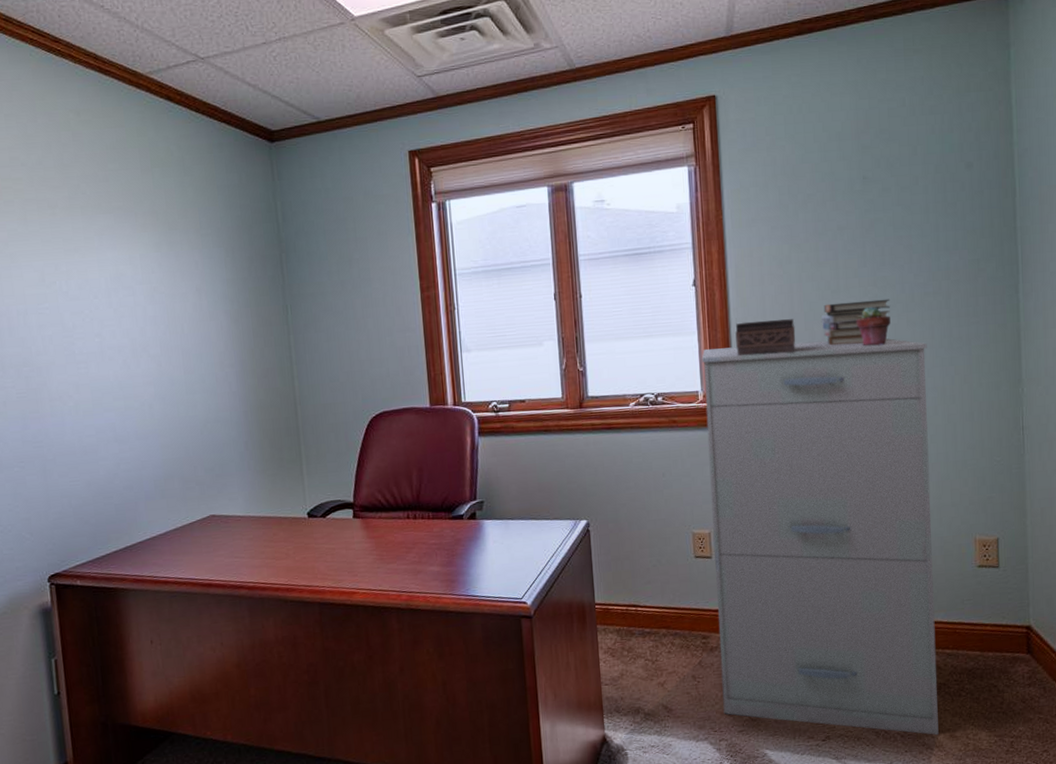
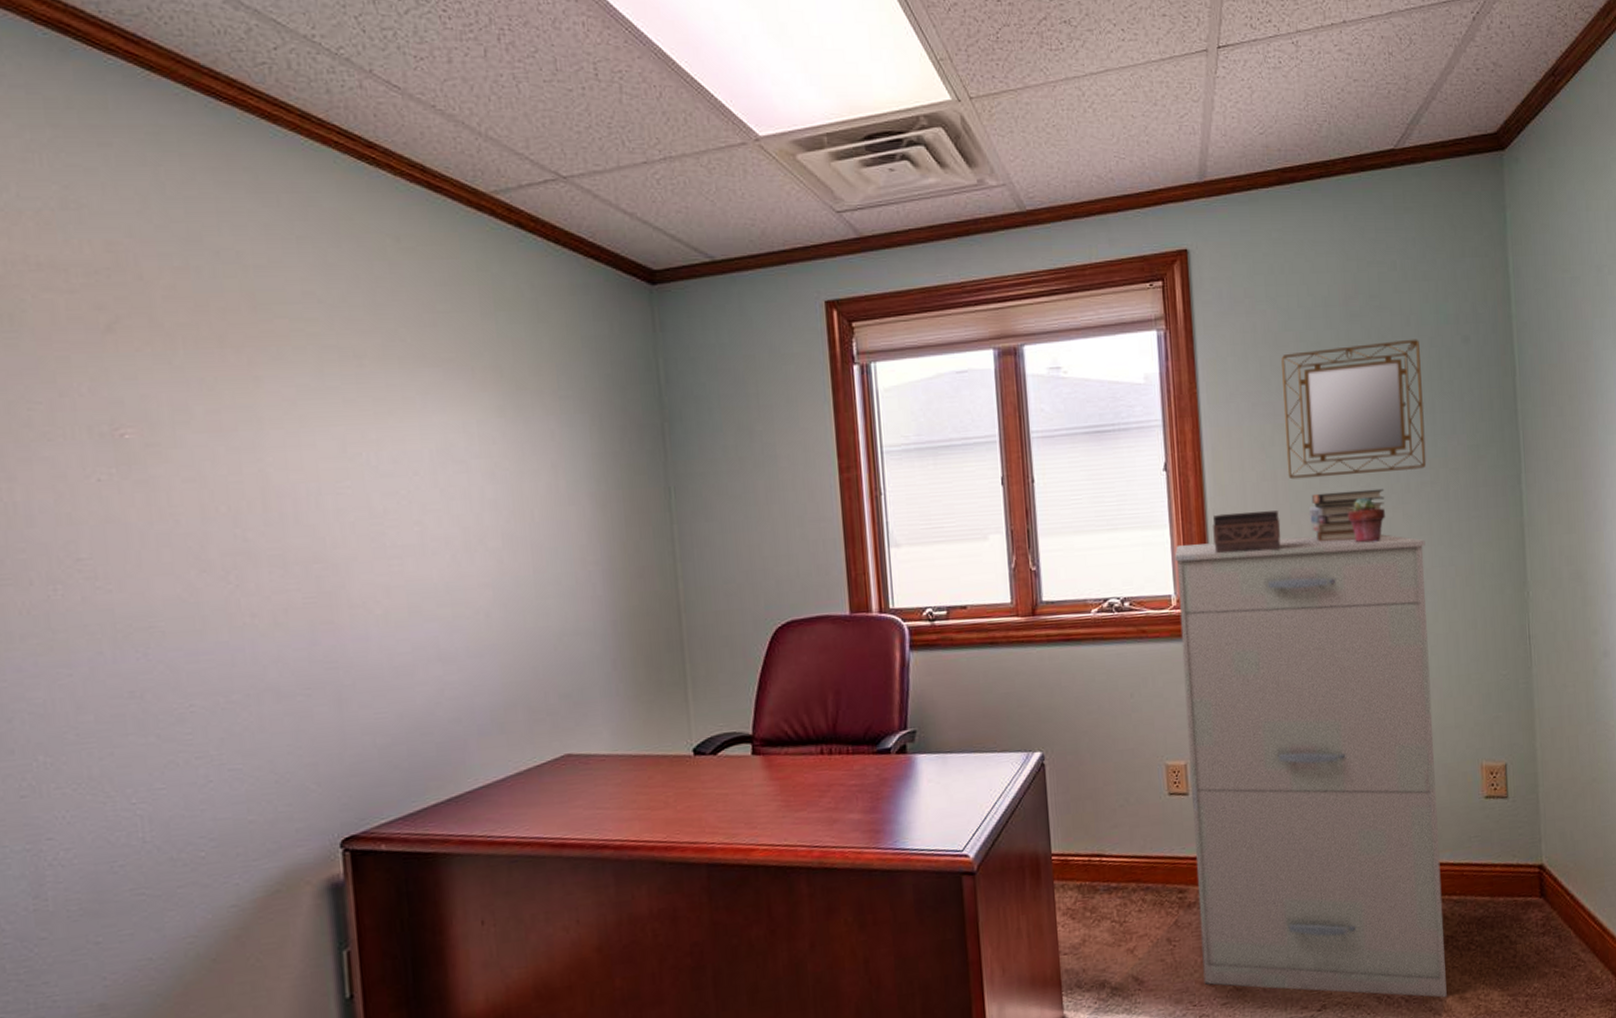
home mirror: none [798,166,930,292] -> present [1281,339,1427,480]

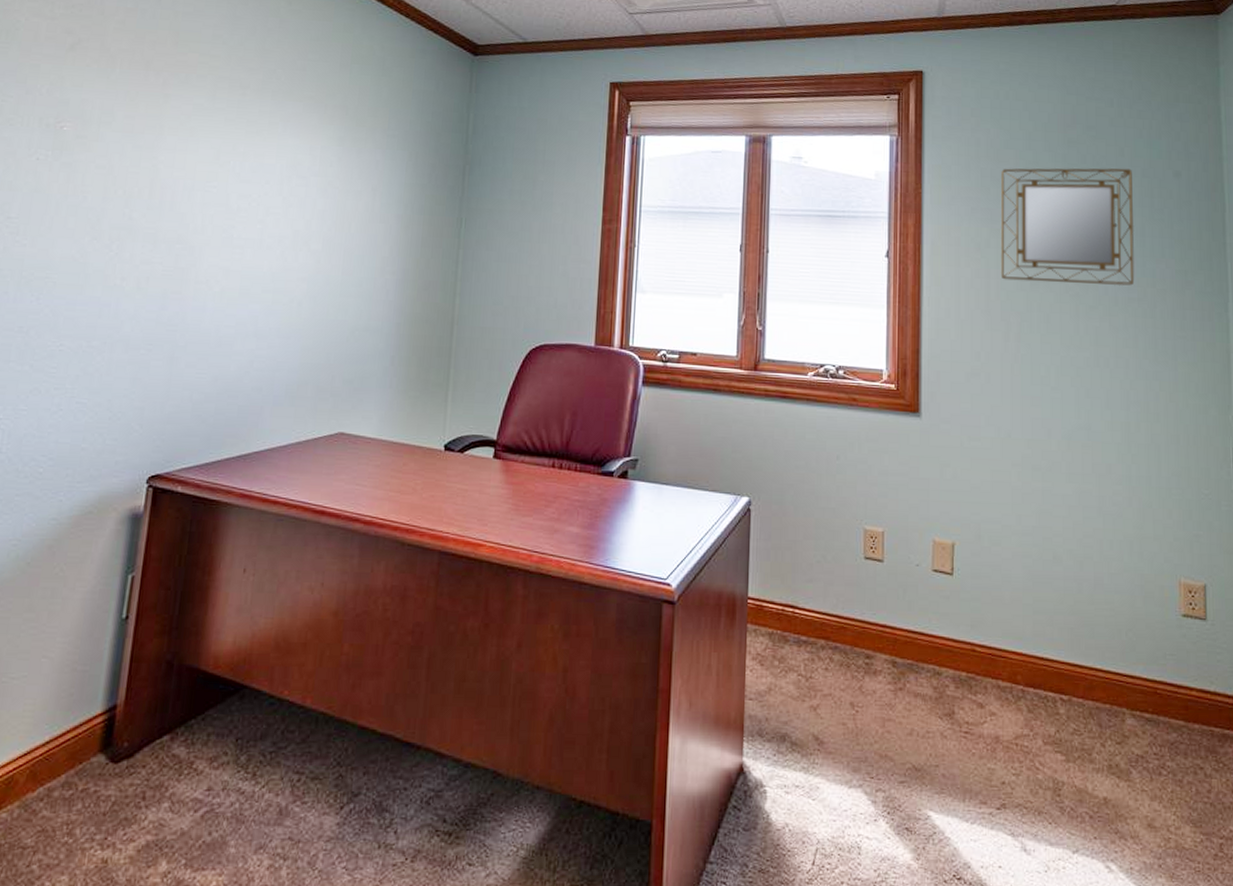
filing cabinet: present [1174,534,1447,998] -> none [883,325,1134,822]
tissue box: present [1213,510,1281,554] -> none [927,302,991,343]
book stack: present [1308,488,1385,542] -> none [1018,295,1093,342]
potted succulent: present [1347,497,1385,543] -> none [1055,304,1092,348]

